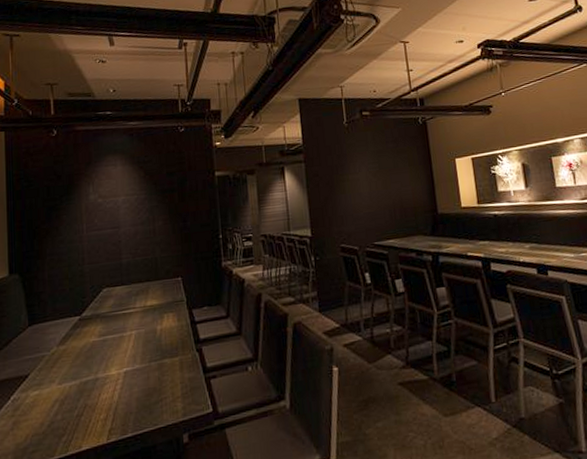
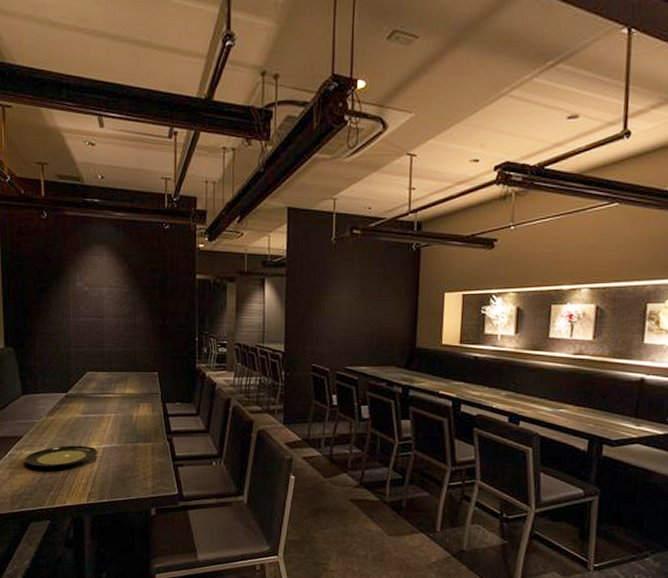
plate: none [30,373,118,409] -> present [24,445,98,468]

